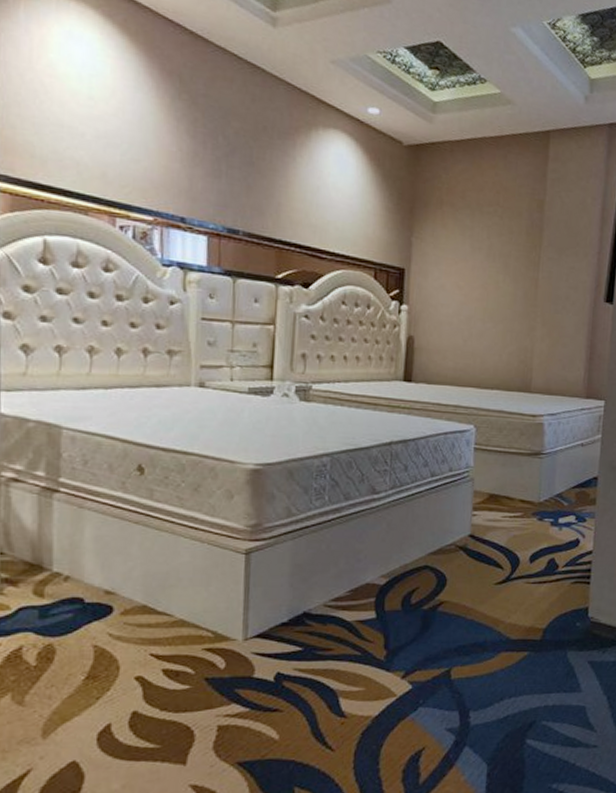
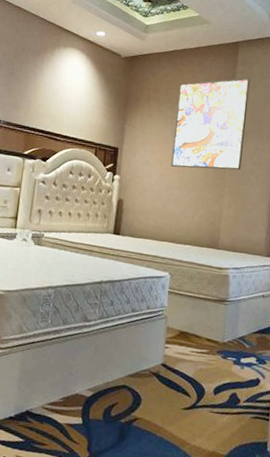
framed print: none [471,178,564,296] -> present [171,78,250,171]

